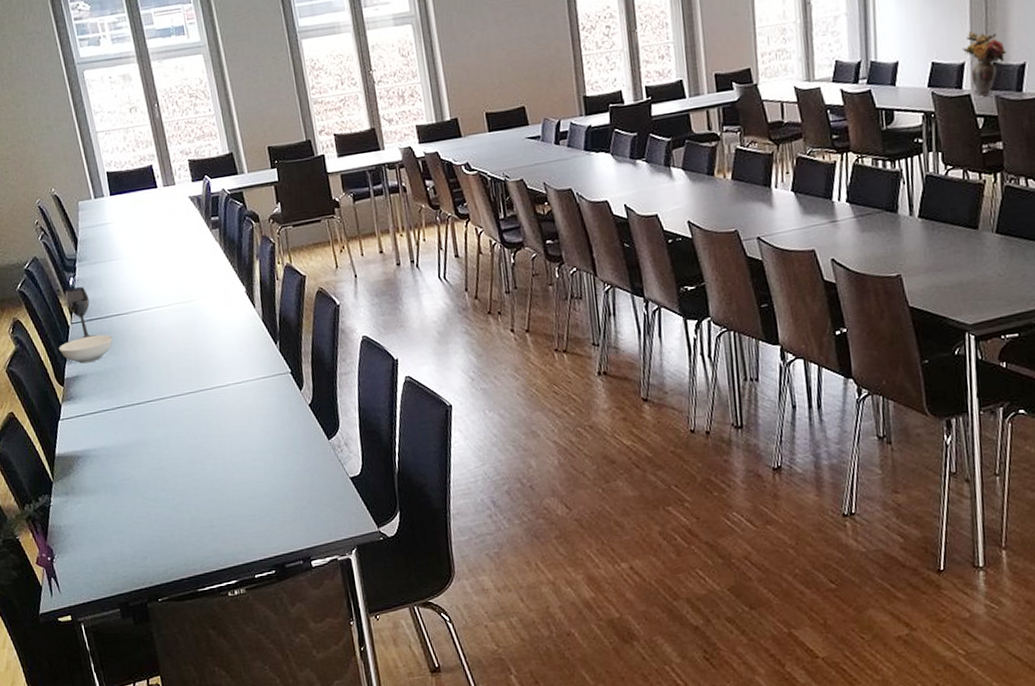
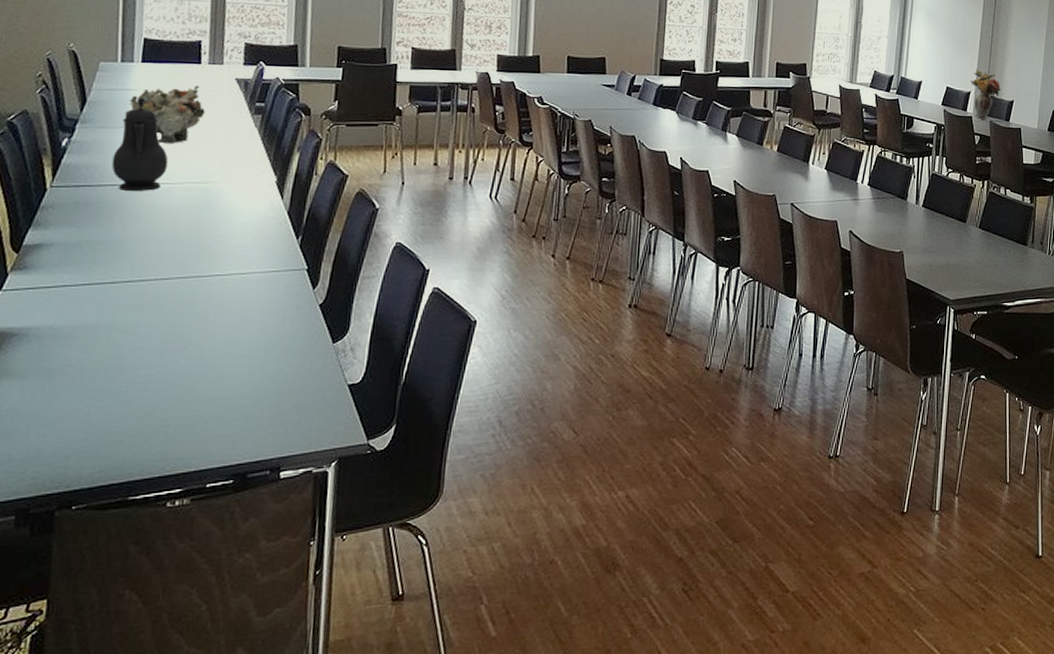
bowl: present [59,334,113,364] -> none [25,202,100,232]
wine glass: present [65,286,96,340] -> none [50,148,82,205]
flower arrangement: none [109,210,172,270] -> present [124,86,205,143]
coffeepot: none [109,228,156,319] -> present [111,96,169,191]

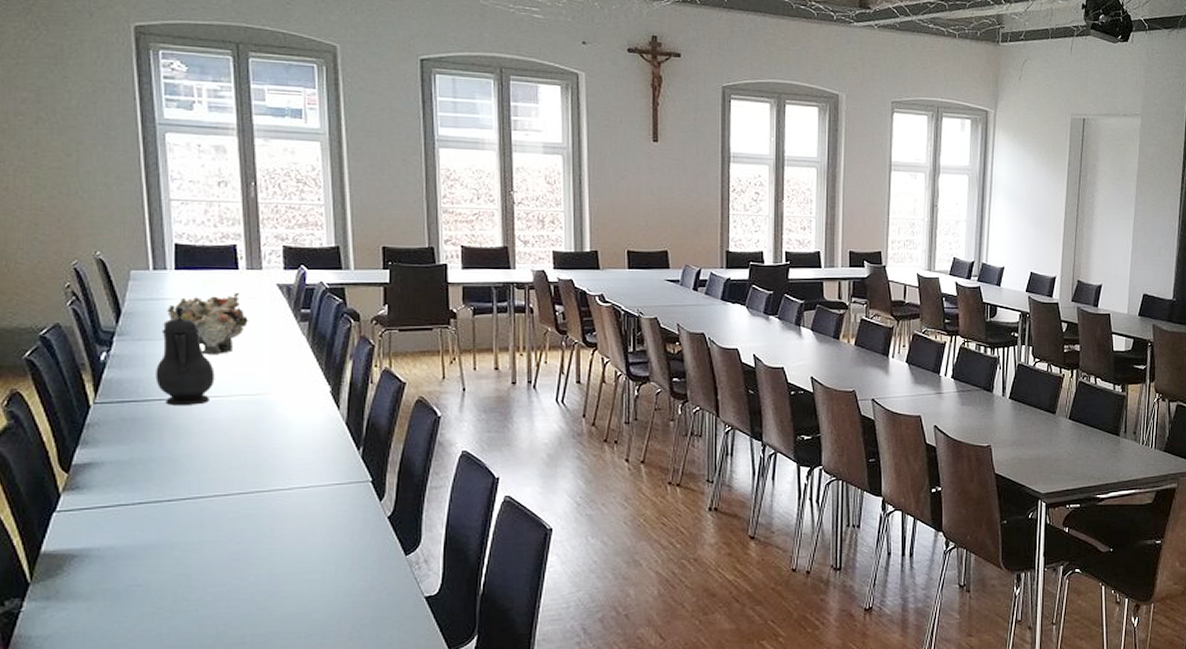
flower arrangement: present [970,69,1001,121] -> none [1055,252,1089,307]

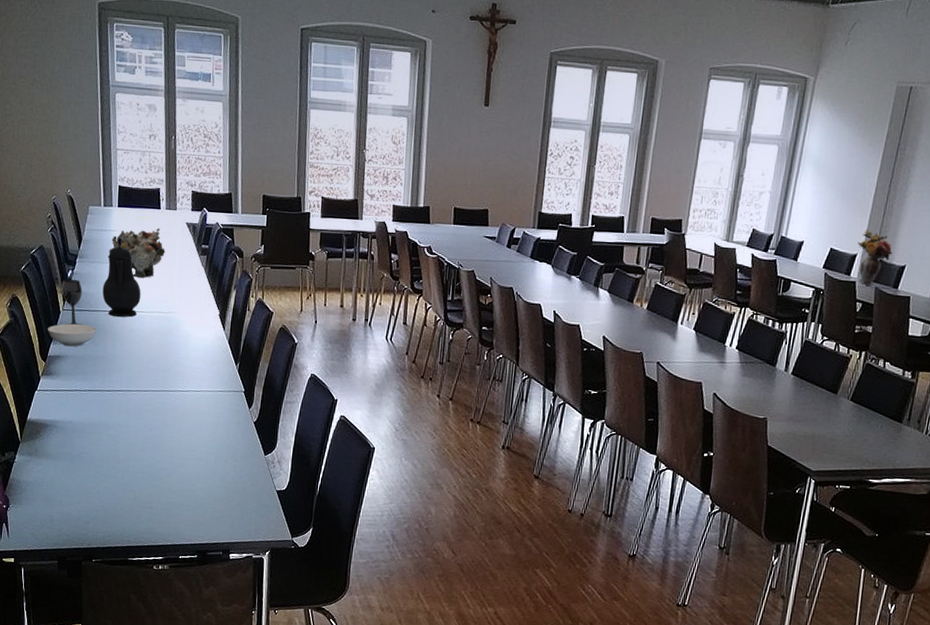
bowl: none [71,419,148,450] -> present [48,323,96,347]
wine glass: none [91,363,125,422] -> present [62,279,82,326]
flower arrangement: none [1055,252,1089,307] -> present [858,229,893,287]

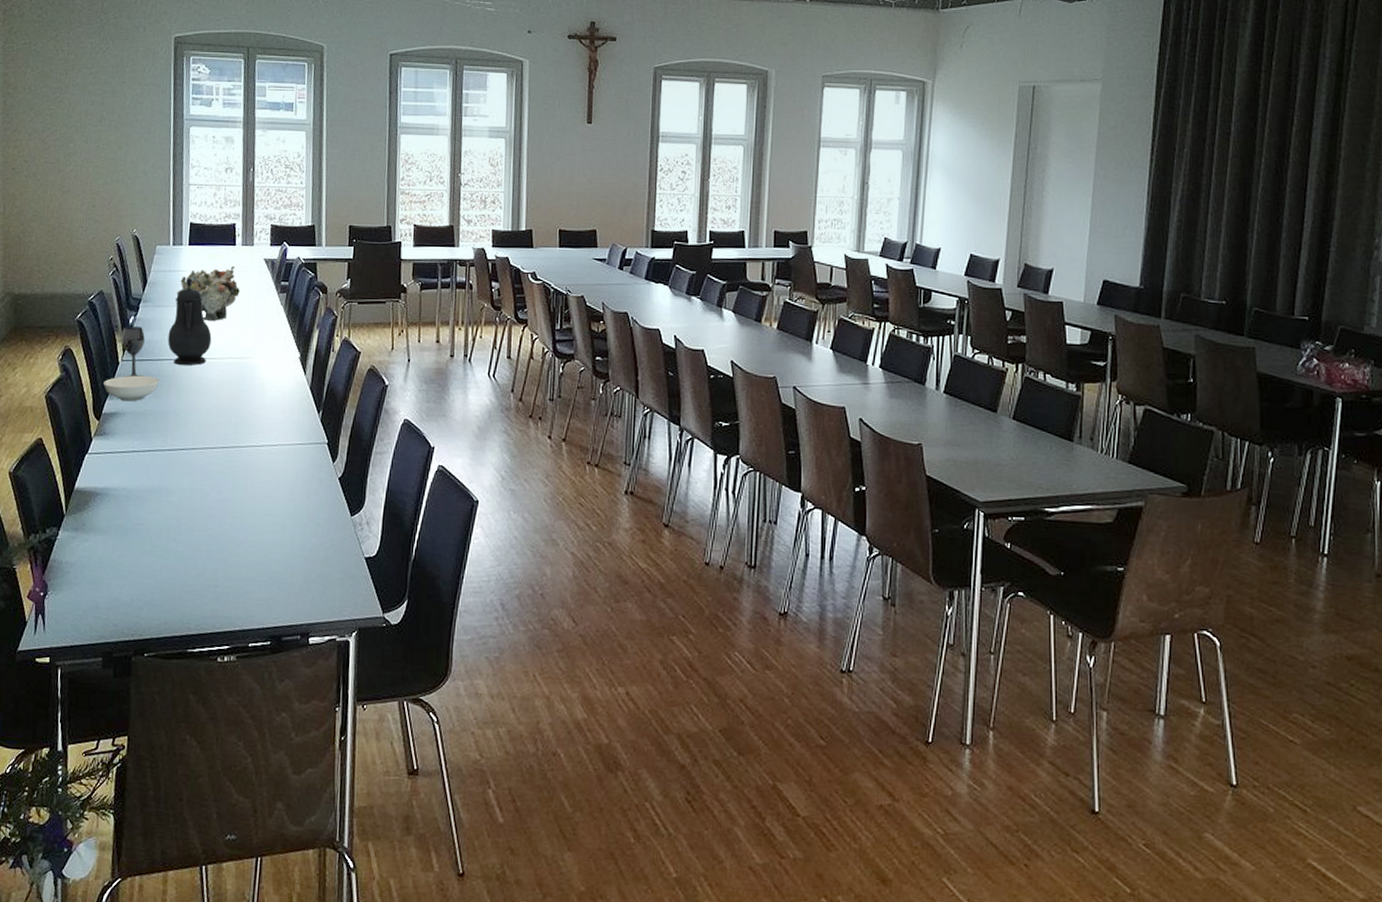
flower arrangement: present [858,229,893,287] -> none [999,233,1038,293]

